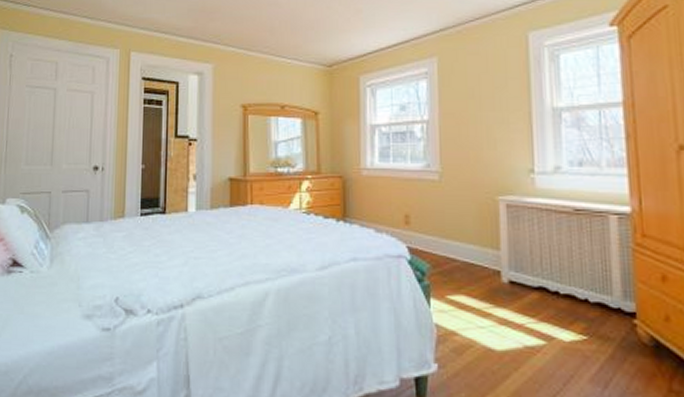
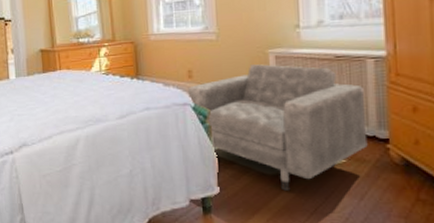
armchair: none [404,213,612,372] -> present [188,64,368,191]

